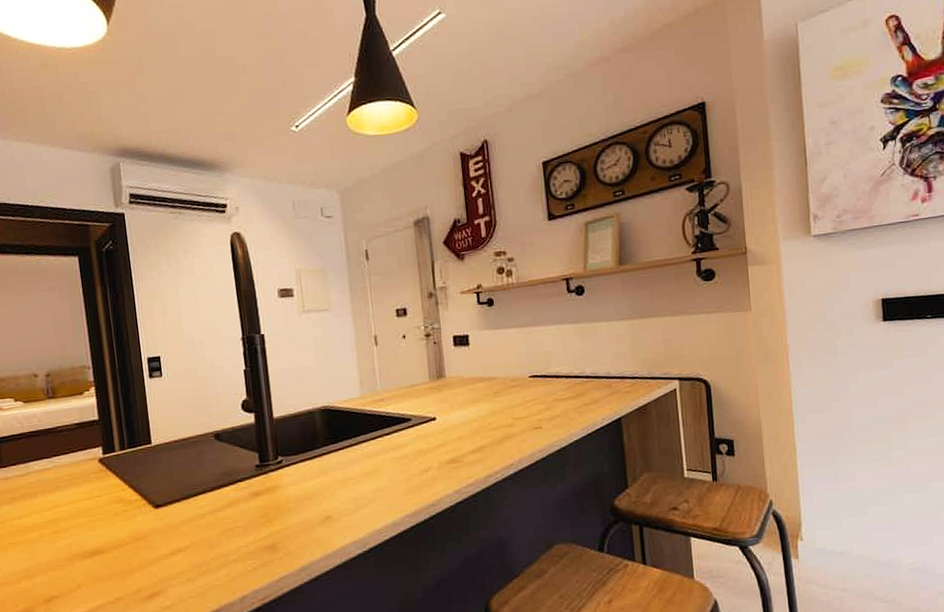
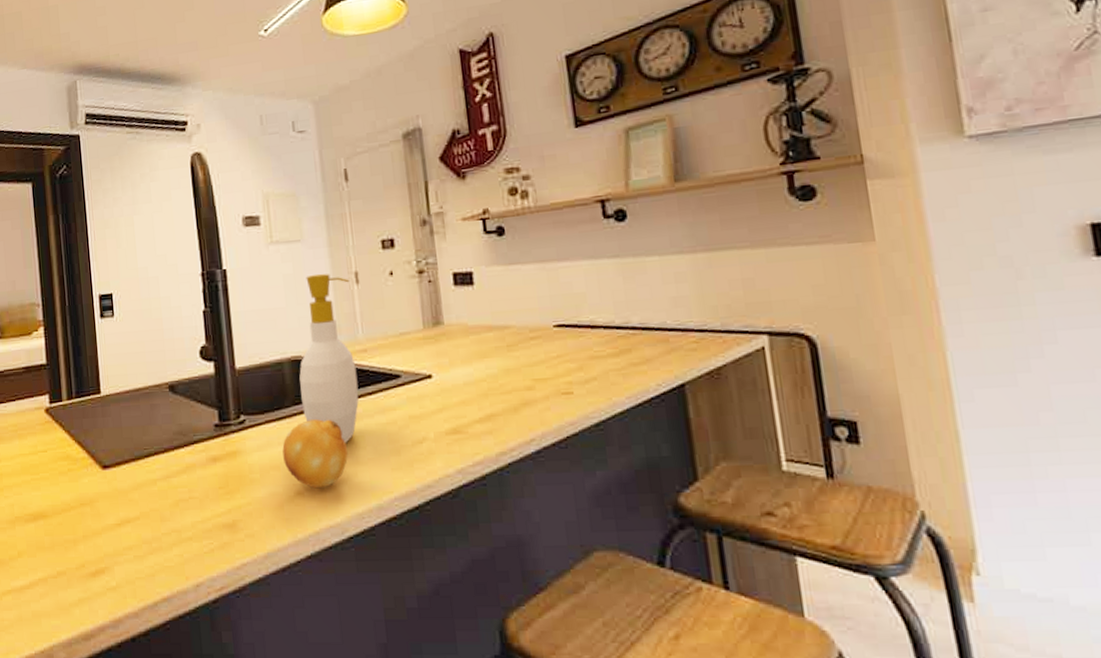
fruit: none [314,456,369,513] -> present [282,419,348,489]
soap bottle: none [328,337,378,475] -> present [299,273,359,443]

